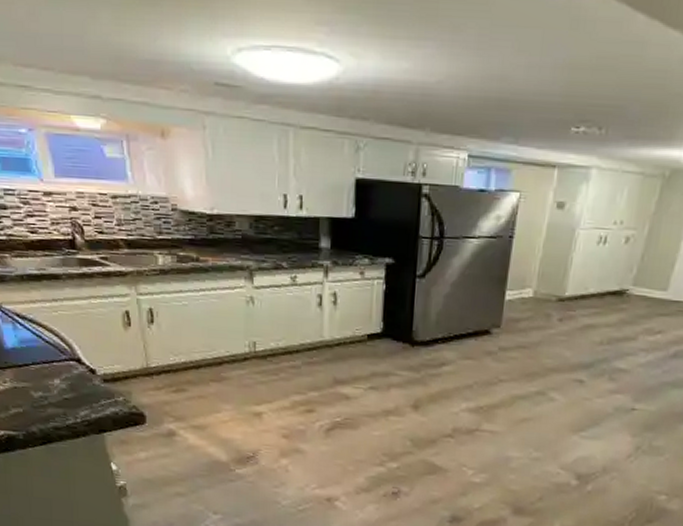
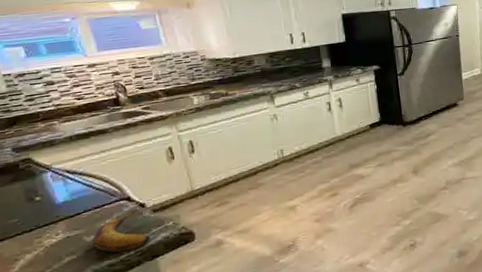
banana: none [40,374,98,418] -> present [92,209,150,253]

